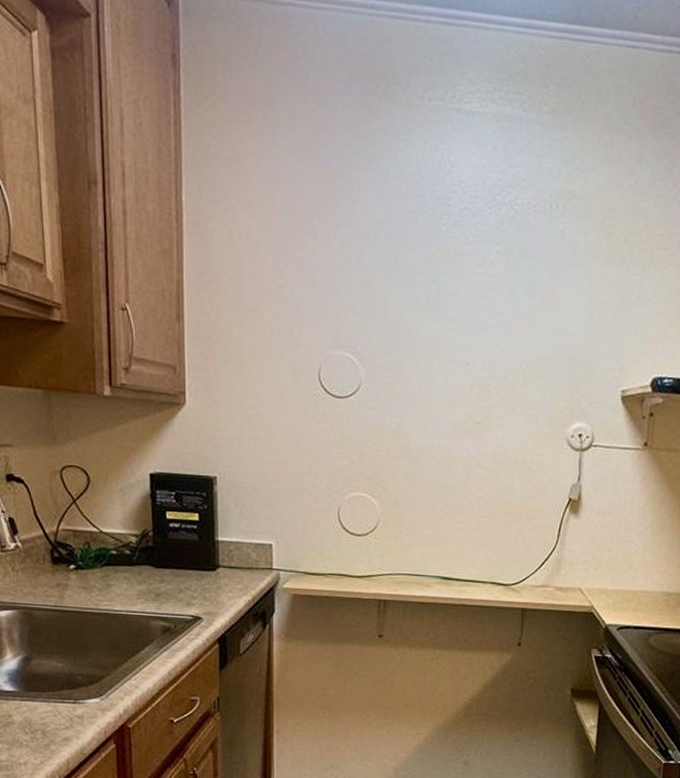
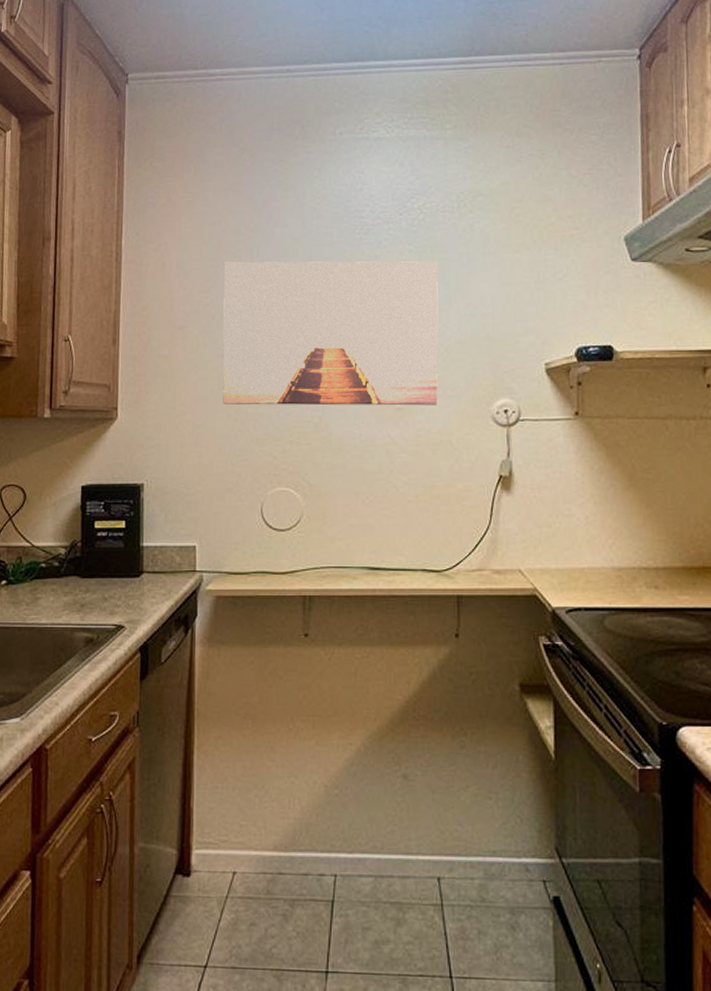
wall art: none [298,238,525,423] -> present [223,261,438,406]

